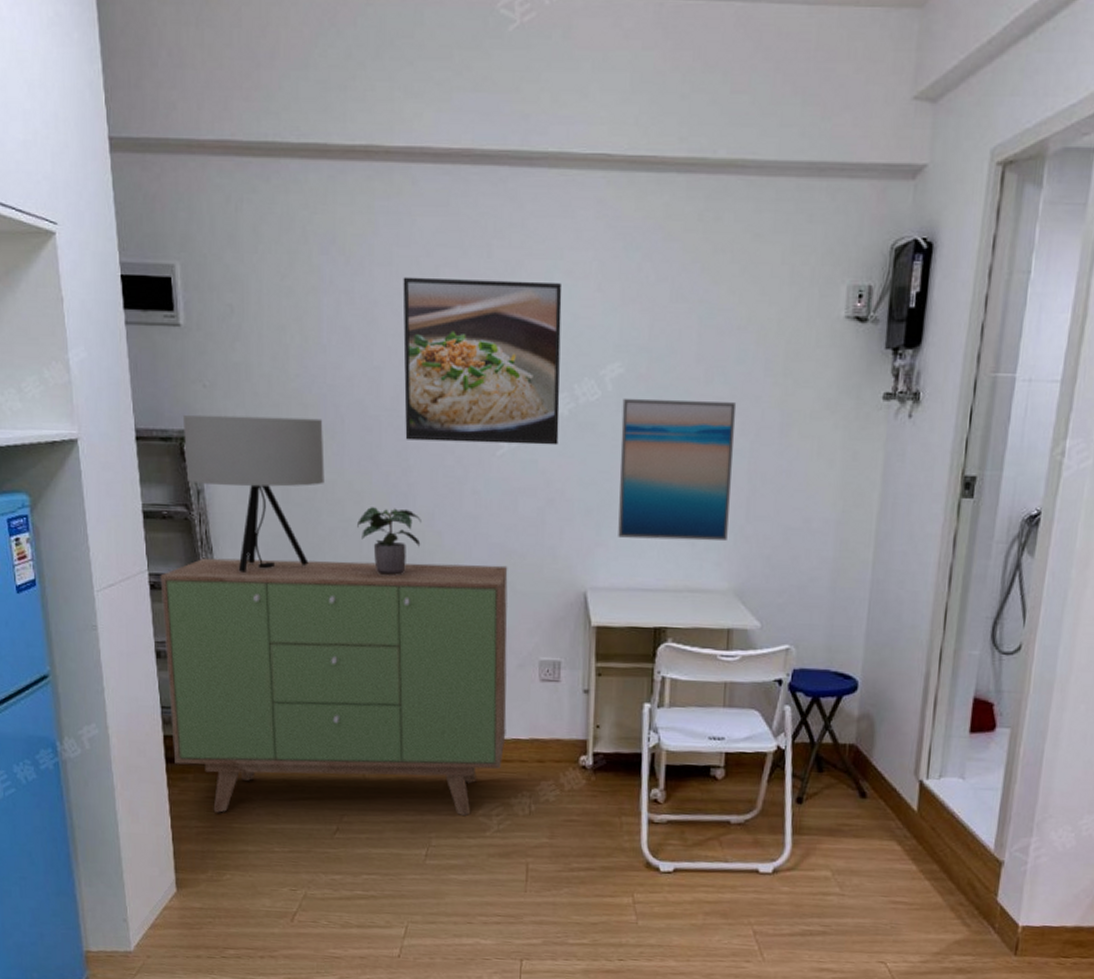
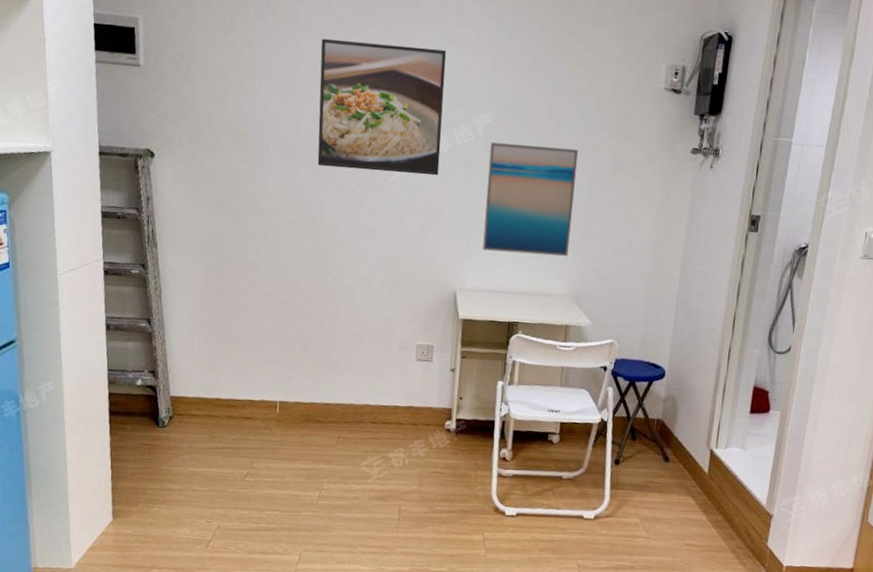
sideboard: present [160,558,508,816] -> none [113,251,395,466]
table lamp: present [182,414,325,573] -> none [138,136,252,265]
potted plant: present [357,507,421,575] -> none [276,217,327,272]

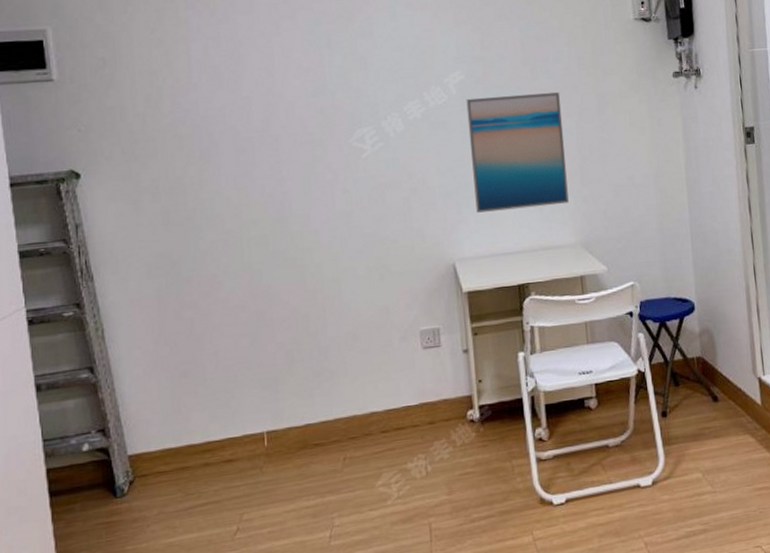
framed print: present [317,38,447,176] -> none [264,14,415,155]

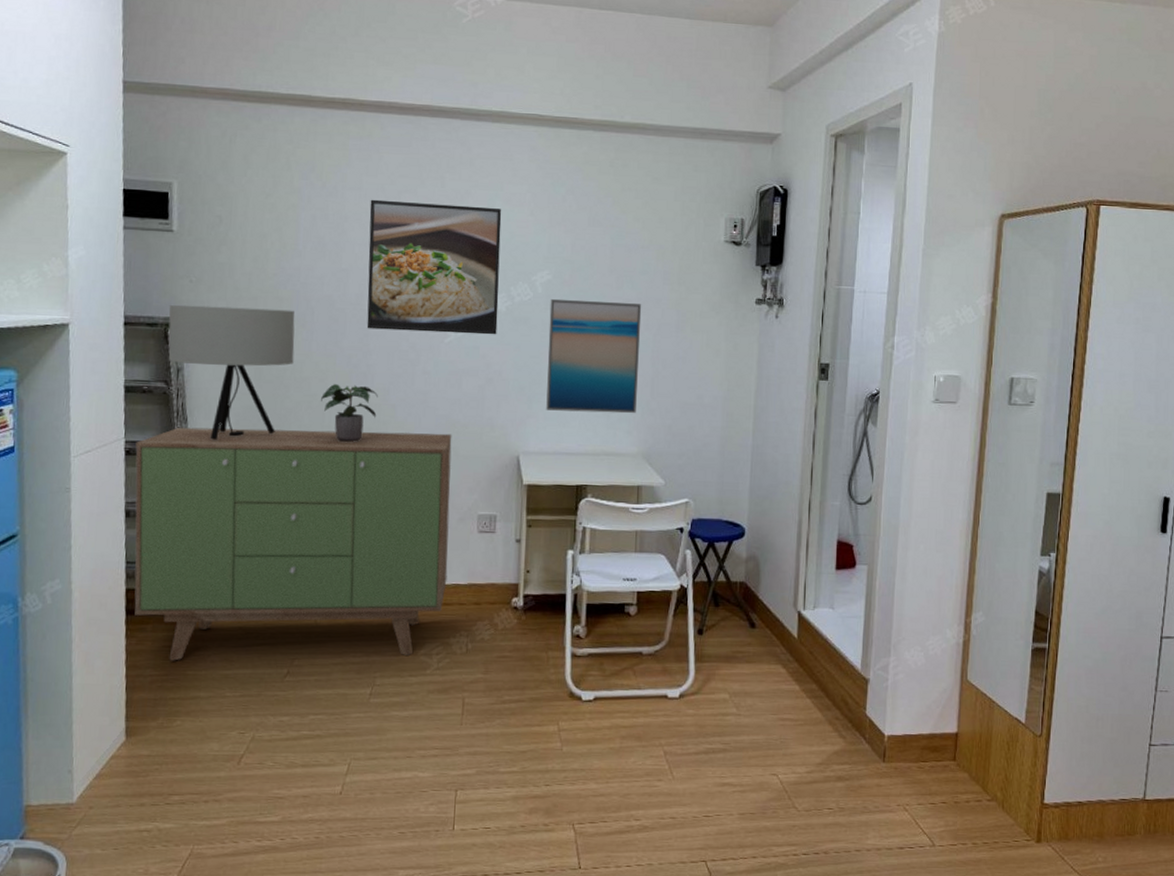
sideboard: none [38,251,397,539] -> present [134,427,452,661]
table lamp: none [58,146,203,295] -> present [168,304,295,440]
potted plant: none [237,214,300,277] -> present [321,384,378,442]
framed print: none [264,14,415,155] -> present [366,199,502,335]

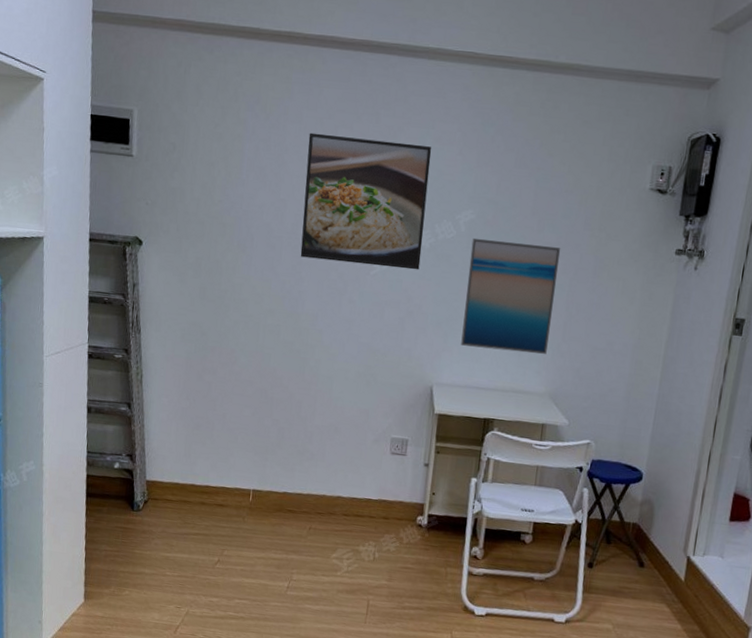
sideboard: present [134,427,452,661] -> none [93,336,372,558]
table lamp: present [168,304,295,440] -> none [126,224,237,351]
potted plant: present [321,384,378,442] -> none [256,307,307,362]

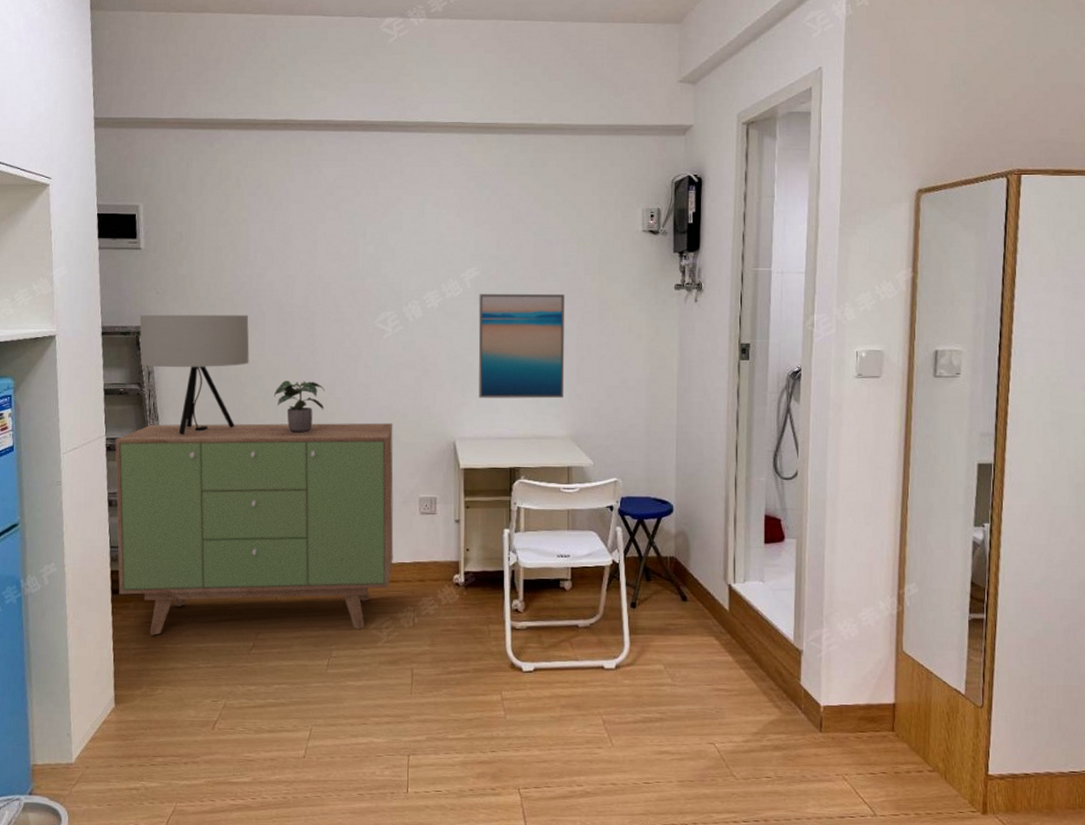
sideboard: none [93,336,372,558] -> present [115,422,394,636]
table lamp: none [126,224,237,351] -> present [139,314,249,435]
potted plant: none [256,307,307,362] -> present [274,381,325,433]
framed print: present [300,132,432,270] -> none [311,210,431,330]

